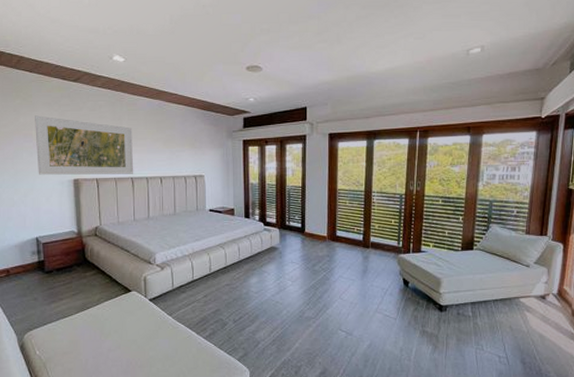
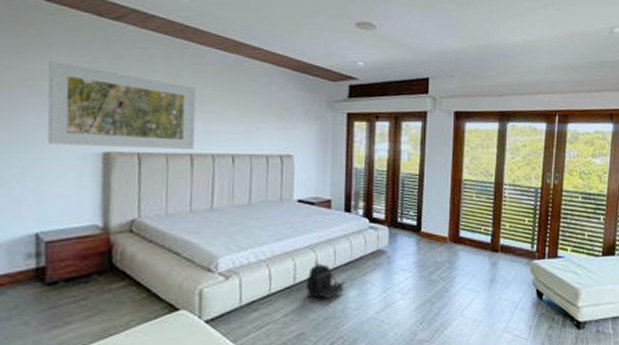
backpack: none [219,255,248,285] -> present [306,261,346,300]

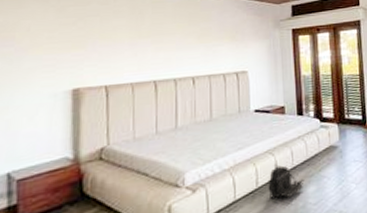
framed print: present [47,61,197,149] -> none [19,13,158,88]

